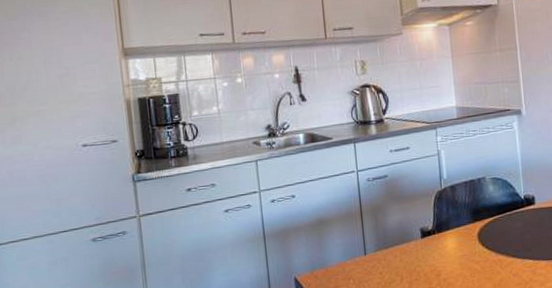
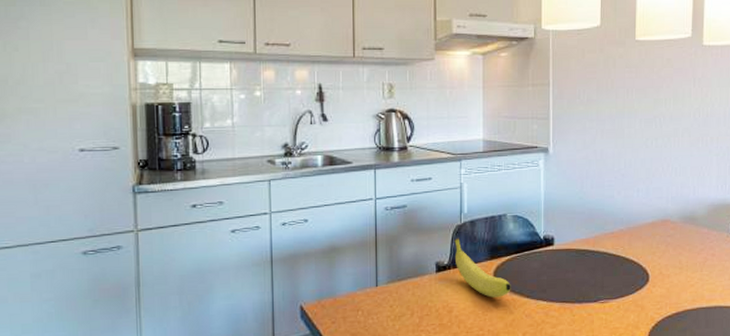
fruit: none [436,202,496,259] -> present [454,237,511,298]

